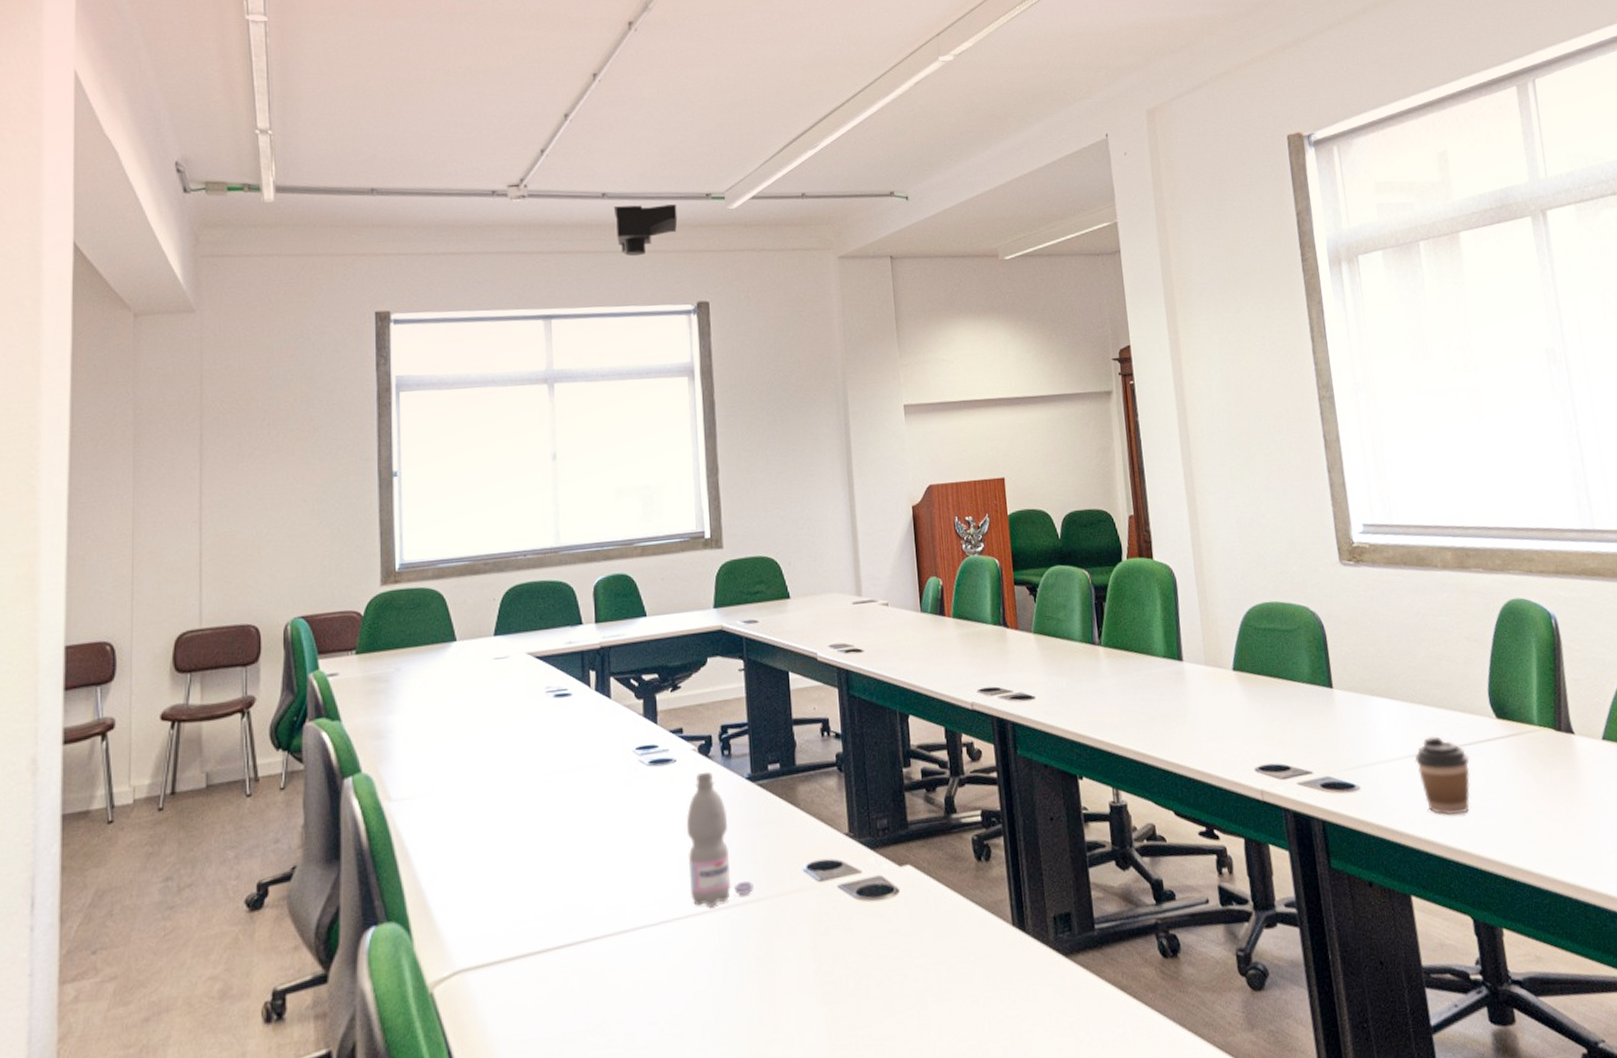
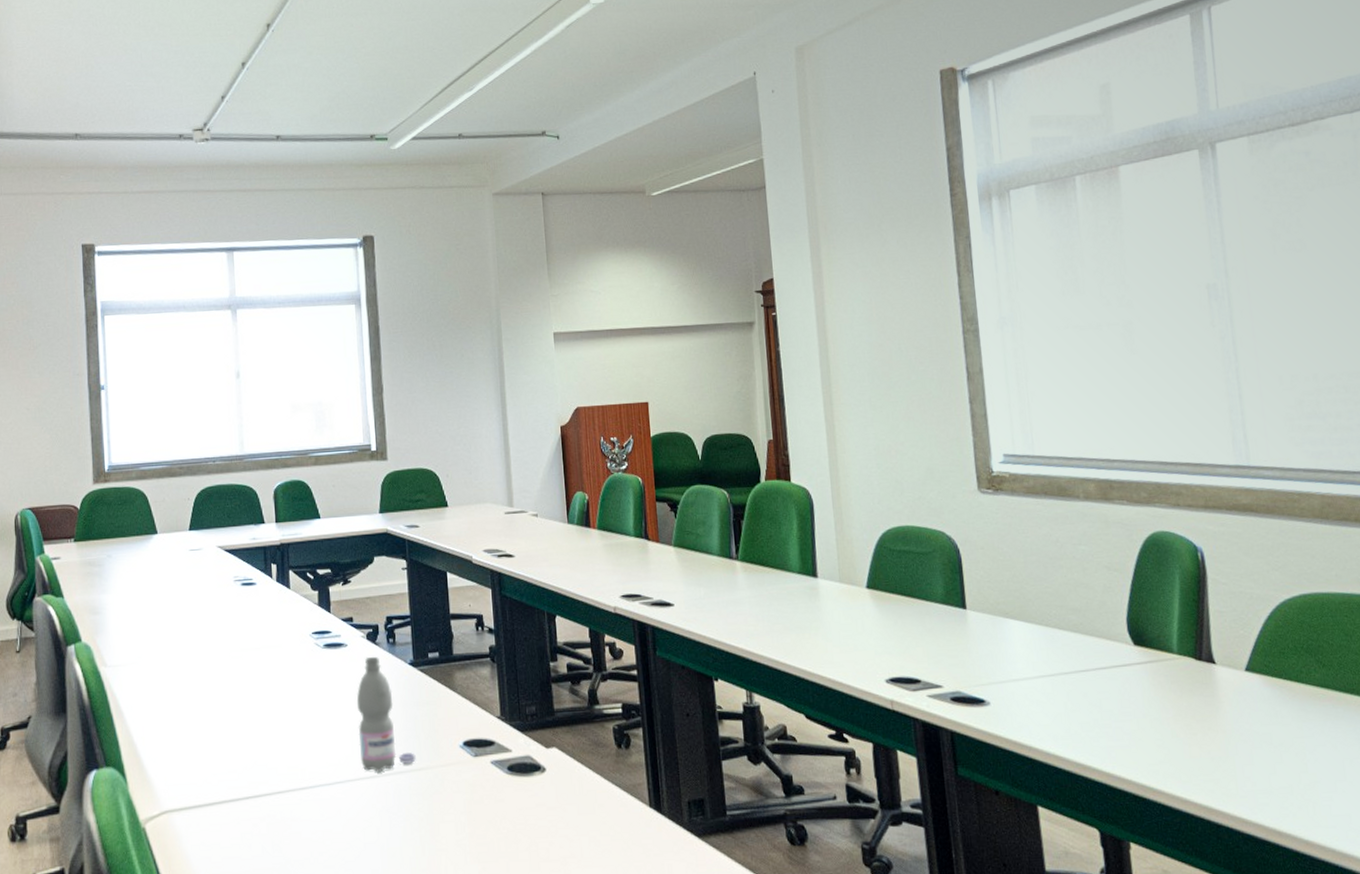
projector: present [613,204,678,257] -> none [286,145,345,194]
coffee cup: present [1415,736,1470,816] -> none [1047,659,1104,734]

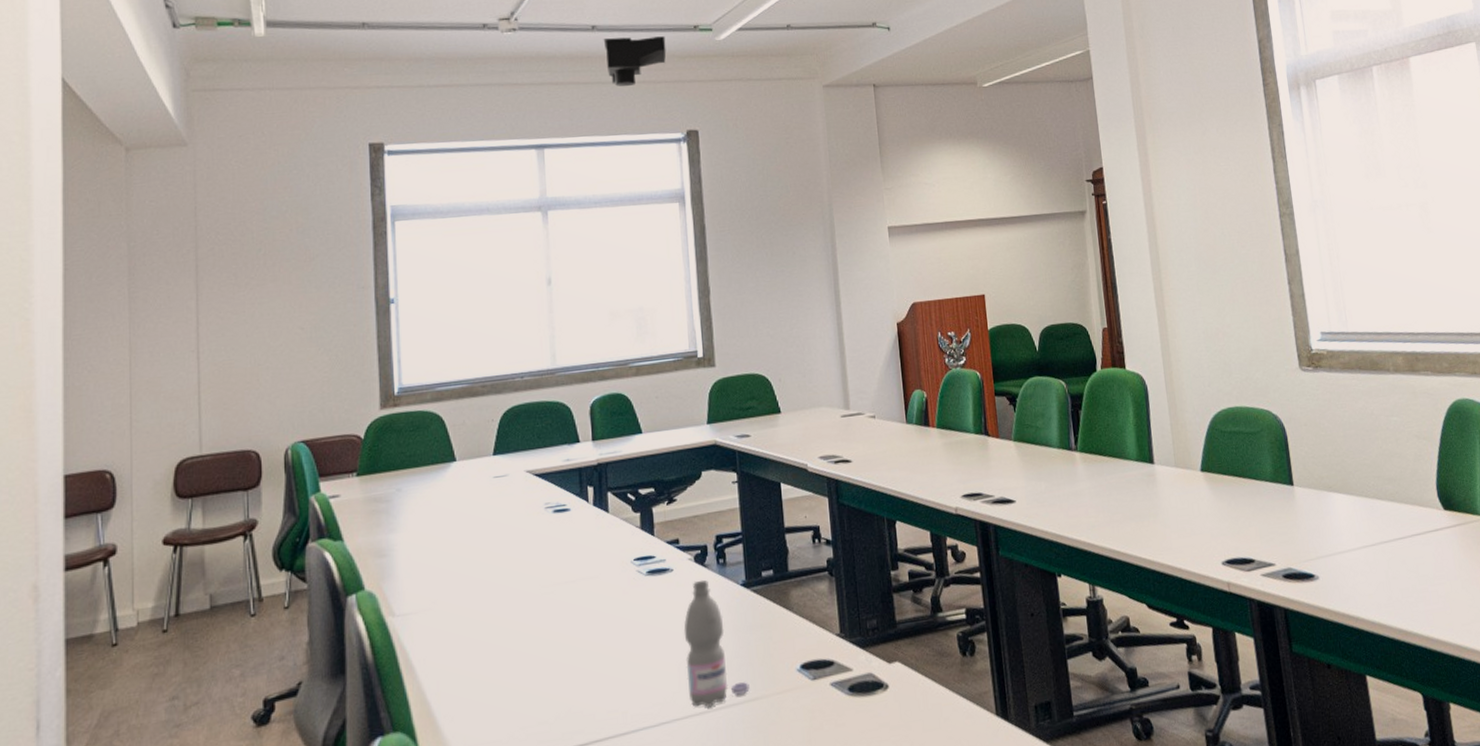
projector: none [286,145,345,194] -> present [603,36,666,87]

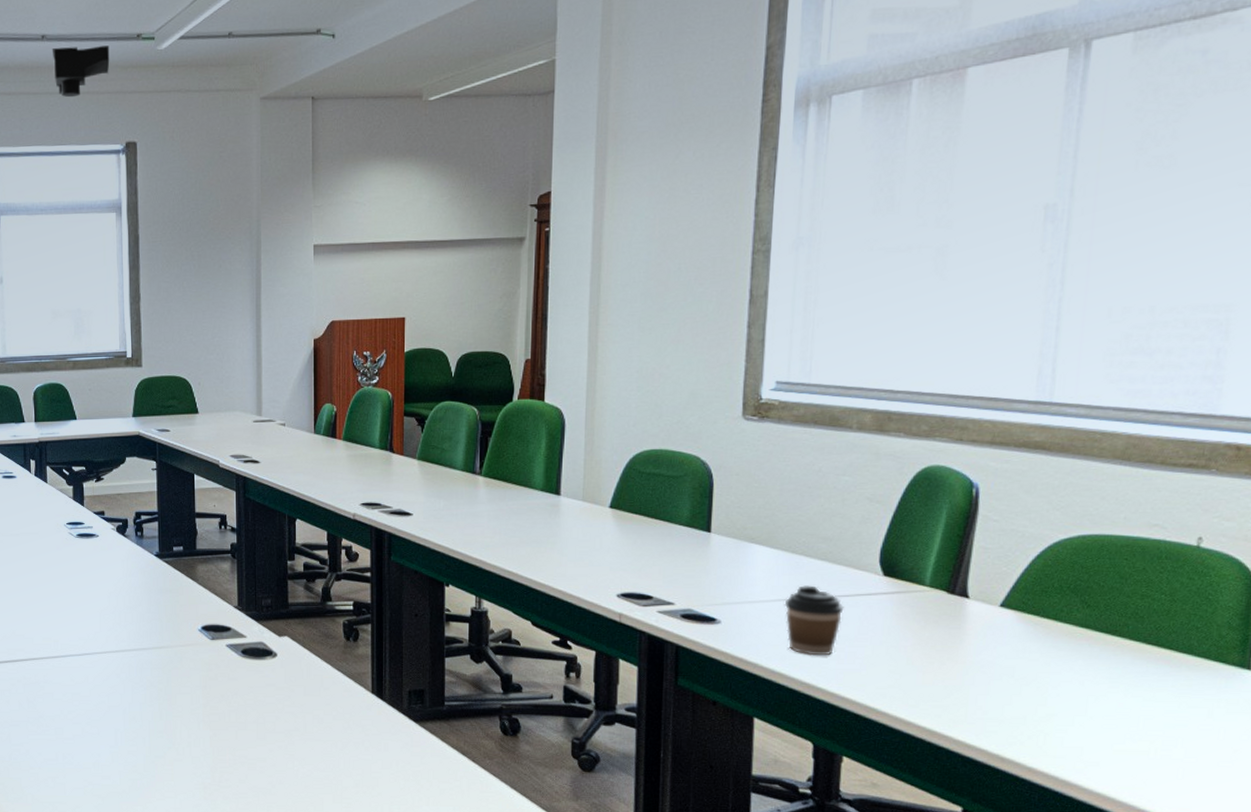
water bottle: present [683,580,750,708] -> none [105,547,158,648]
coffee cup: none [1369,528,1420,601] -> present [784,585,844,656]

